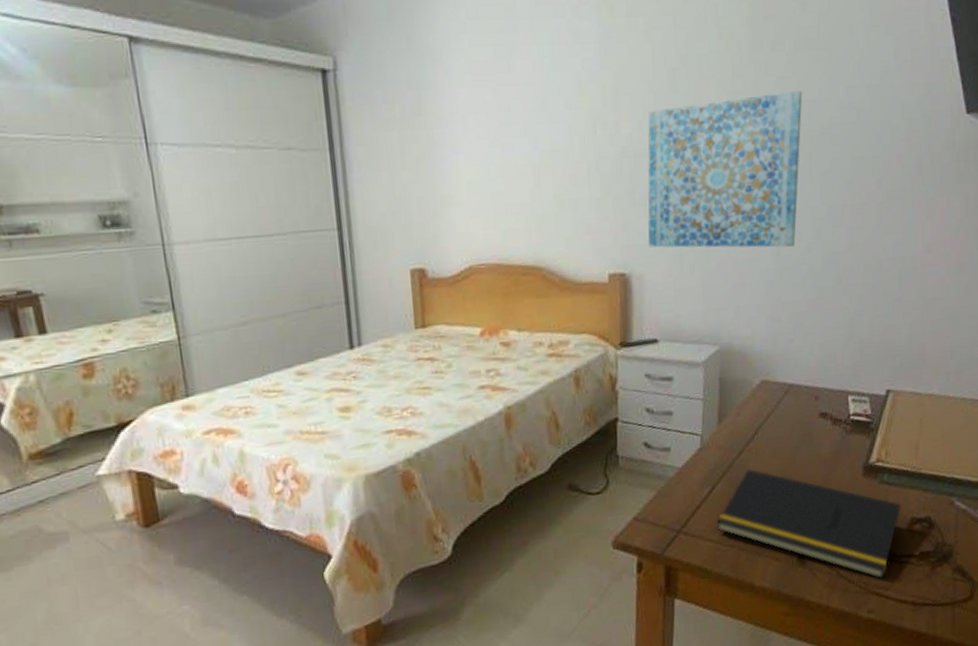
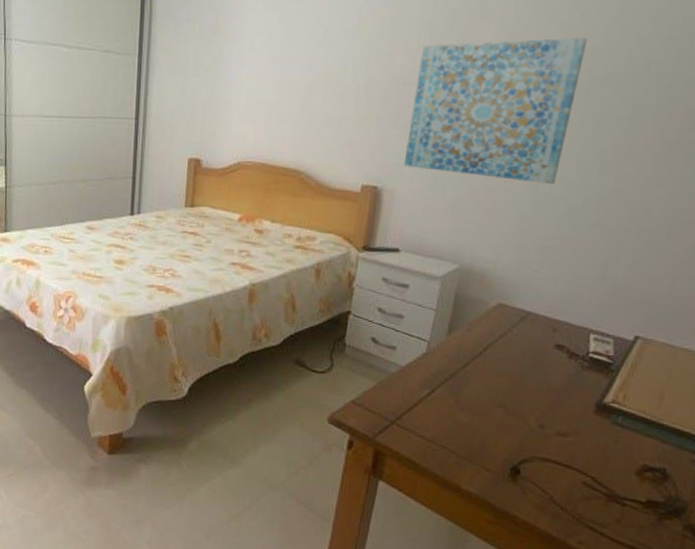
notepad: present [717,468,901,579] -> none [431,381,633,515]

